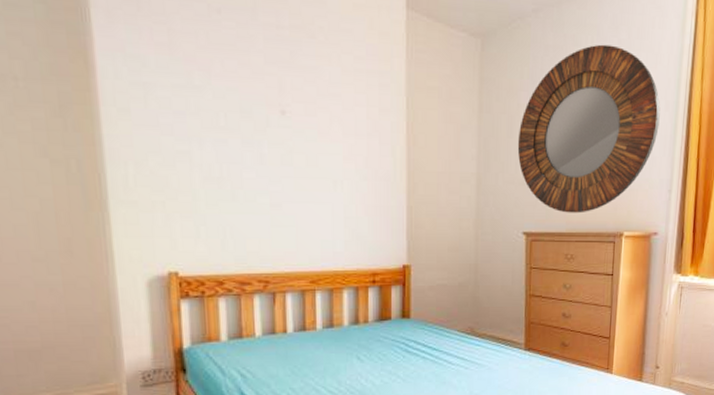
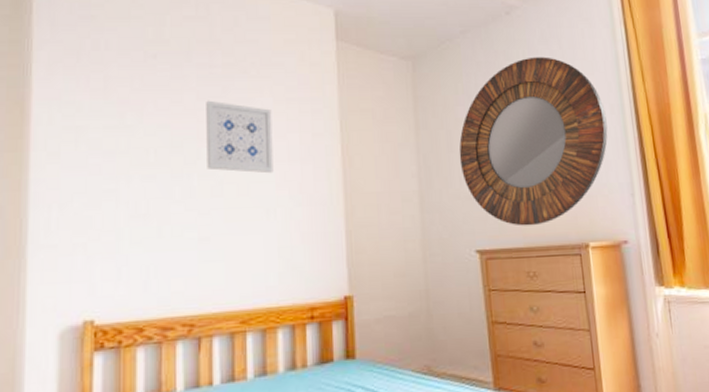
wall art: none [274,65,341,146] -> present [206,100,274,174]

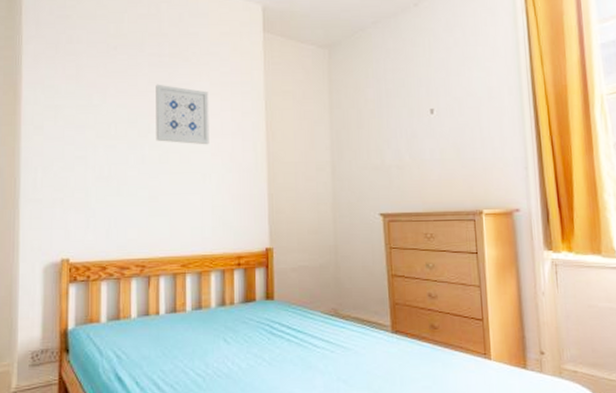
home mirror: present [459,57,608,226] -> none [367,43,505,194]

